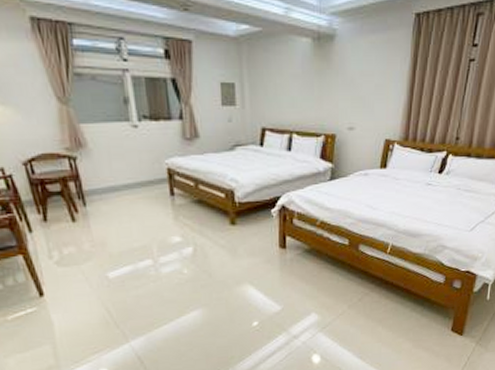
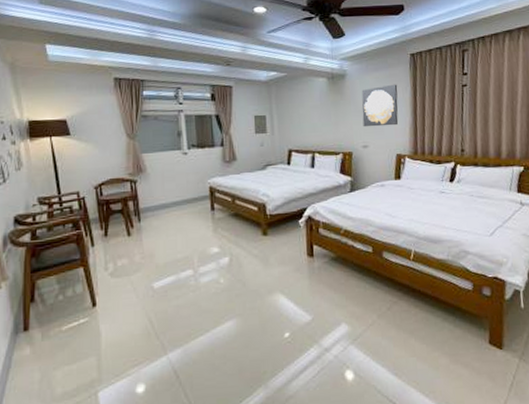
wall art: none [351,52,396,105] -> present [361,84,399,127]

